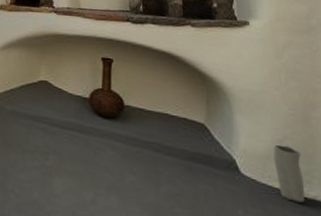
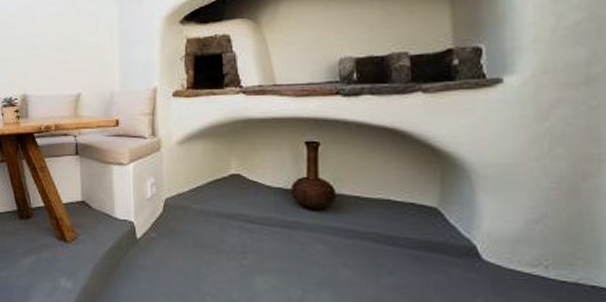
vase: present [273,144,306,203] -> none [526,224,565,287]

